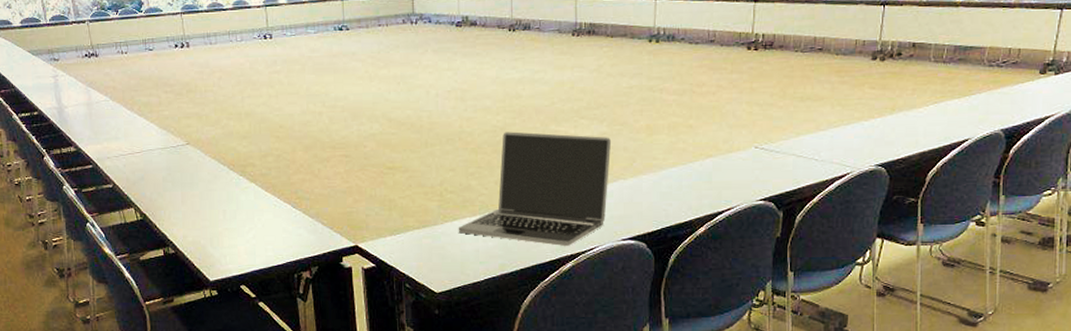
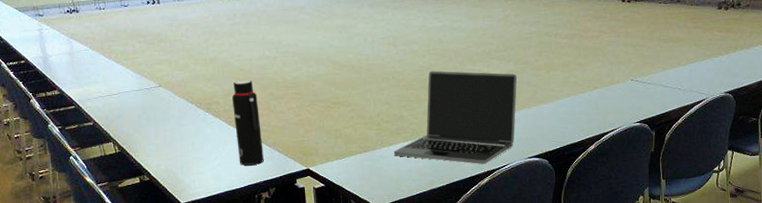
water bottle: none [269,138,305,239] -> present [231,80,264,165]

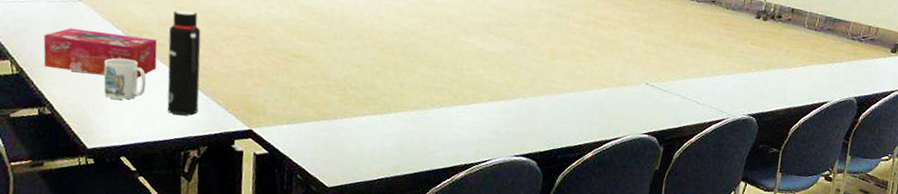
tissue box: none [136,107,227,144] -> present [43,27,157,78]
mug: none [185,126,220,160] -> present [104,58,147,100]
laptop: present [393,71,518,165] -> none [357,36,517,156]

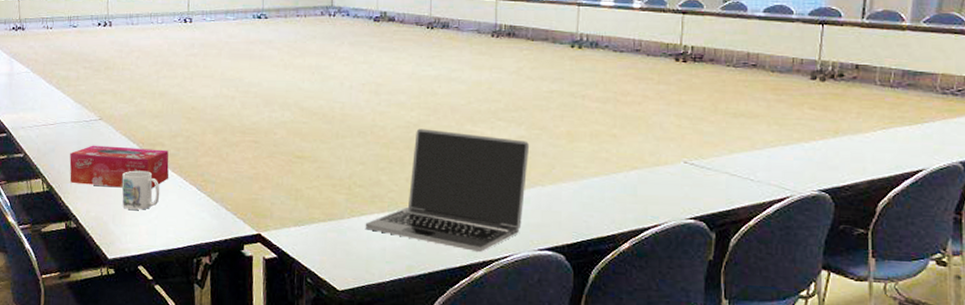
water bottle: present [167,10,201,115] -> none [179,120,209,222]
laptop: none [357,36,517,156] -> present [365,128,530,253]

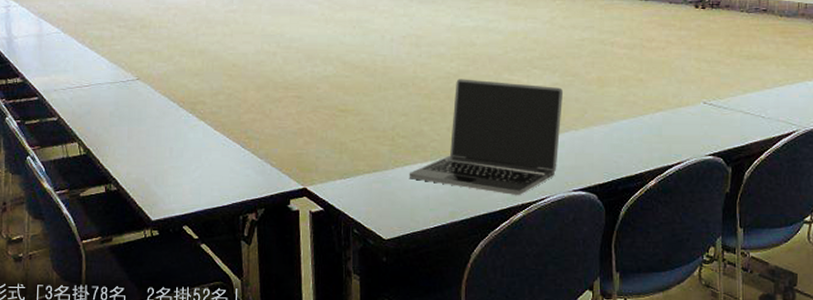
tissue box: present [69,145,169,188] -> none [107,106,212,148]
mug: present [122,170,160,210] -> none [163,130,203,170]

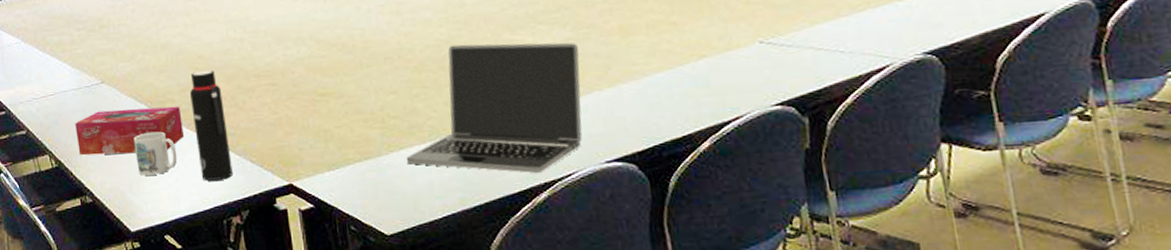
tissue box: none [107,106,212,148] -> present [75,106,185,156]
mug: none [163,130,203,170] -> present [133,131,178,176]
water bottle: none [220,77,253,179] -> present [189,69,233,181]

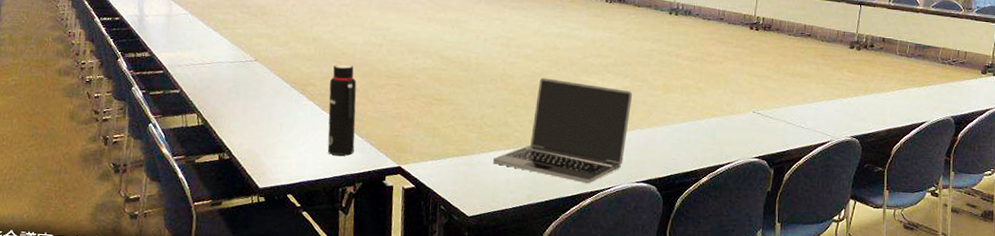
tissue box: present [75,106,185,156] -> none [224,84,320,125]
mug: present [133,131,178,176] -> none [274,108,310,144]

